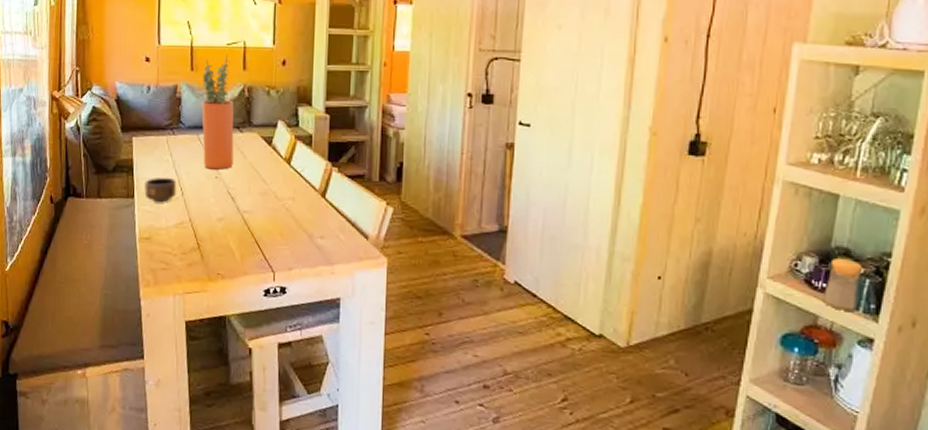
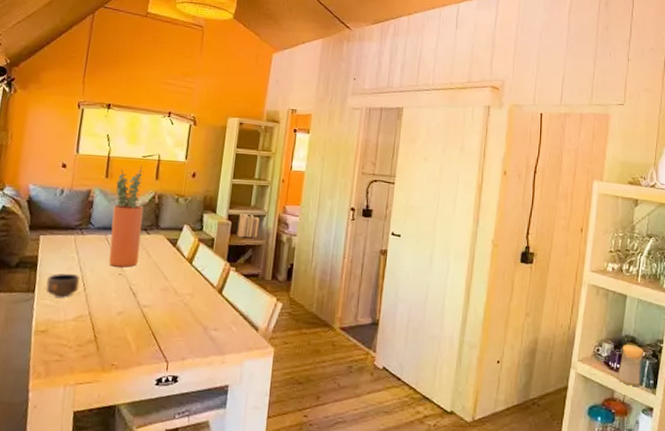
books: none [336,105,361,134] -> present [236,213,260,239]

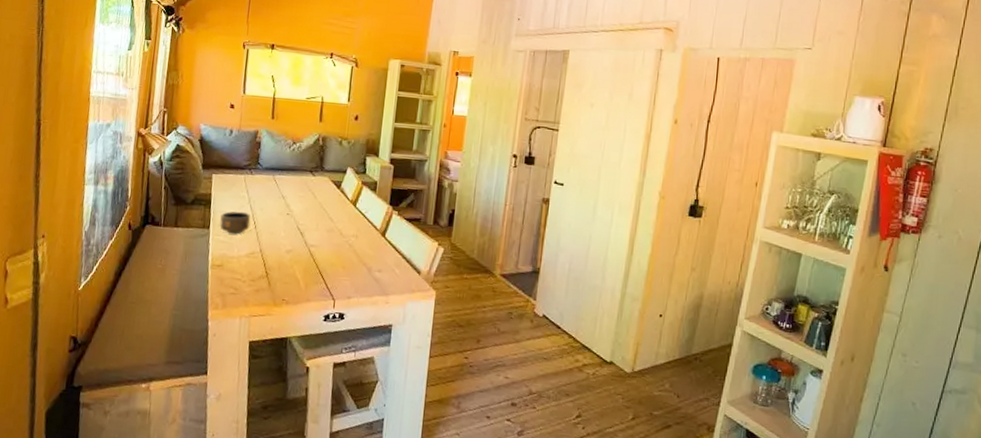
vase: present [109,164,144,268] -> none [277,106,309,208]
books: present [236,213,260,239] -> none [399,157,421,183]
salt shaker: present [617,344,644,386] -> none [785,304,817,347]

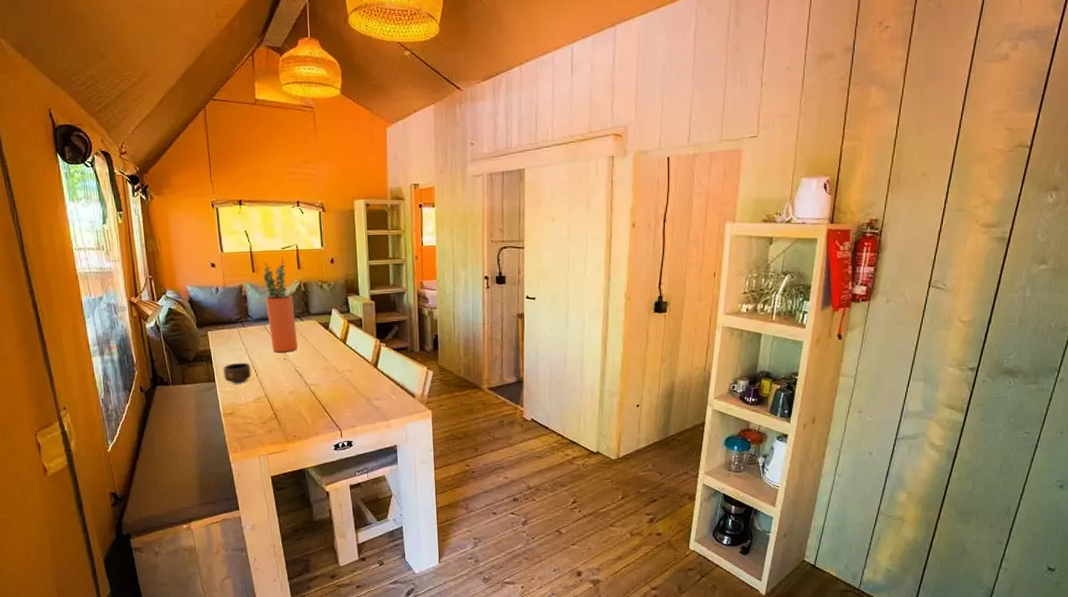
vase: none [277,106,309,208] -> present [263,256,299,353]

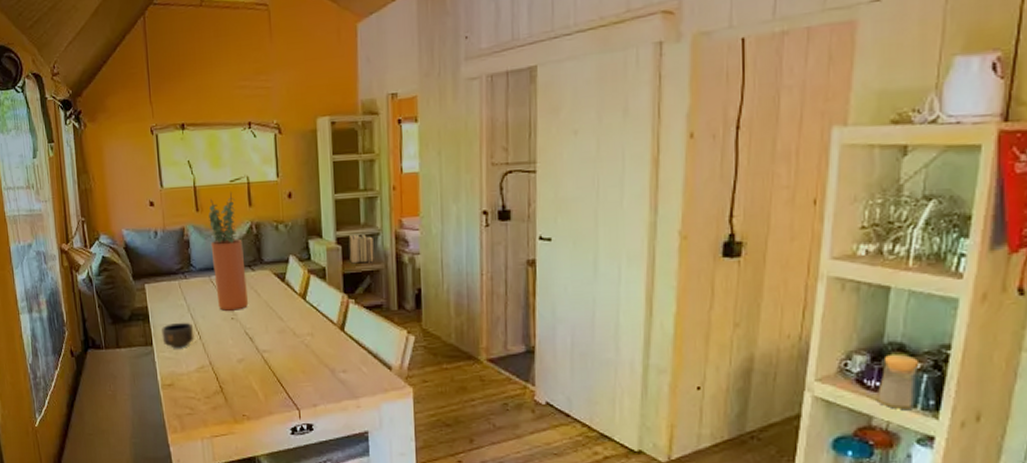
books: none [380,292,401,316] -> present [348,233,374,264]
salt shaker: none [752,379,779,417] -> present [876,353,920,409]

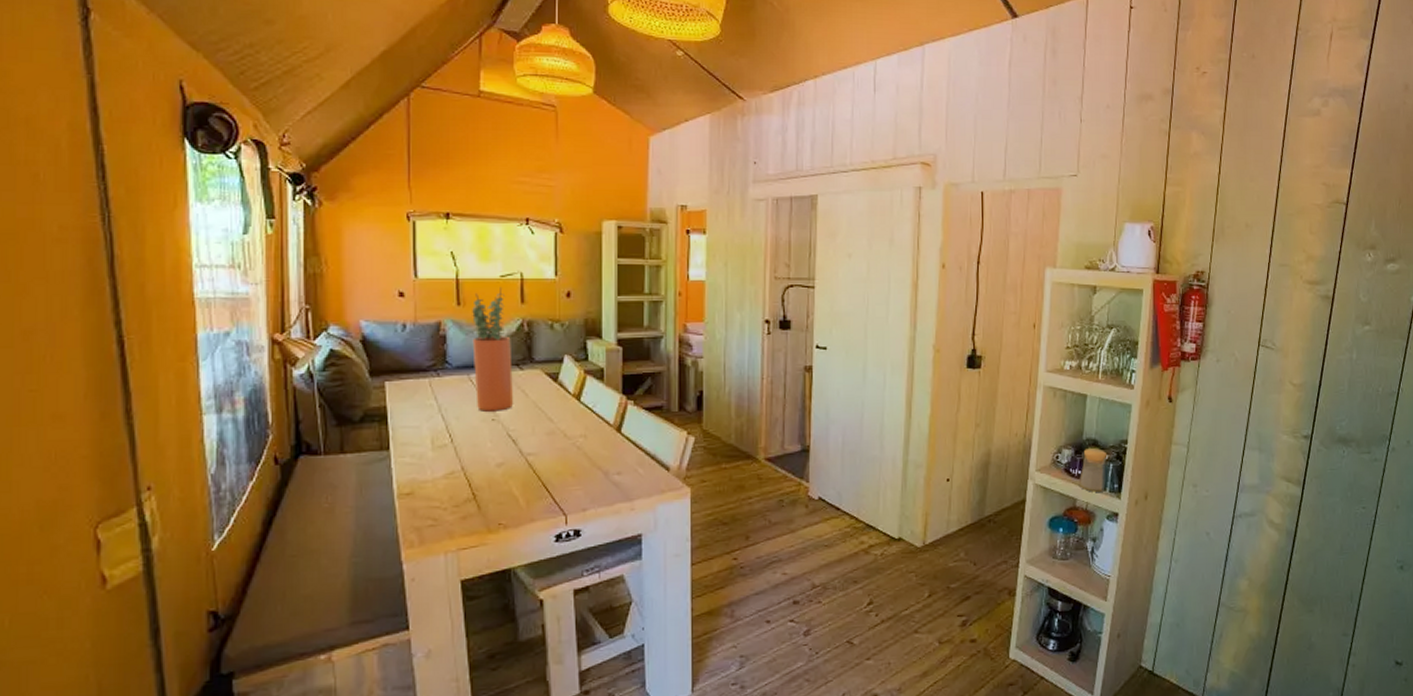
mug: present [162,322,195,349] -> none [403,423,444,453]
books: present [348,233,374,264] -> none [630,336,656,365]

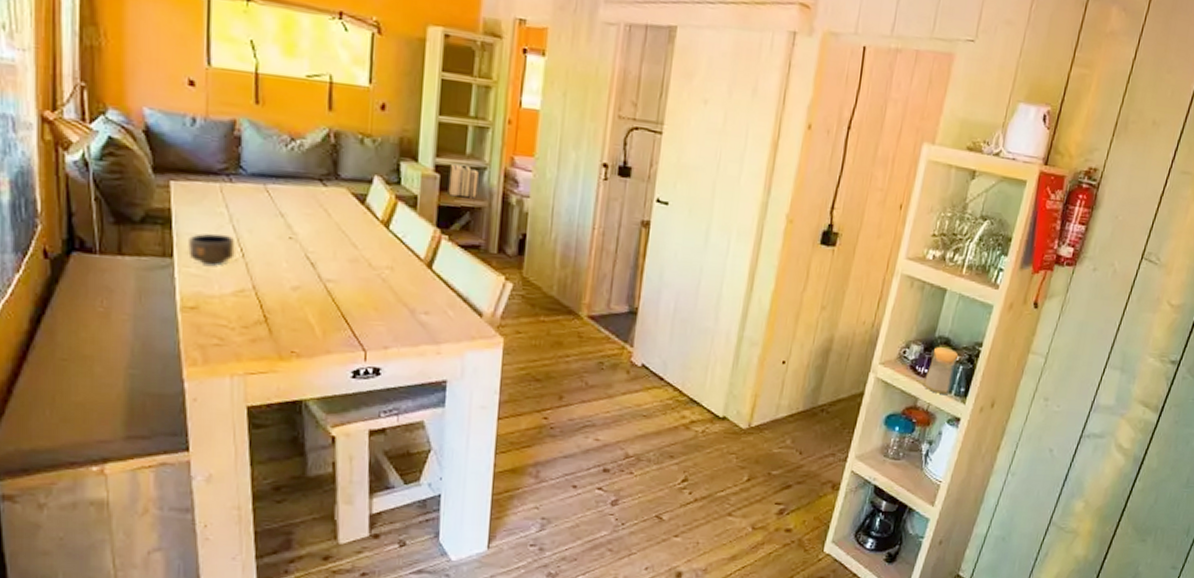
mug: none [403,423,444,453] -> present [188,233,235,265]
vase: present [472,286,514,412] -> none [270,87,315,230]
books: none [630,336,656,365] -> present [448,163,479,199]

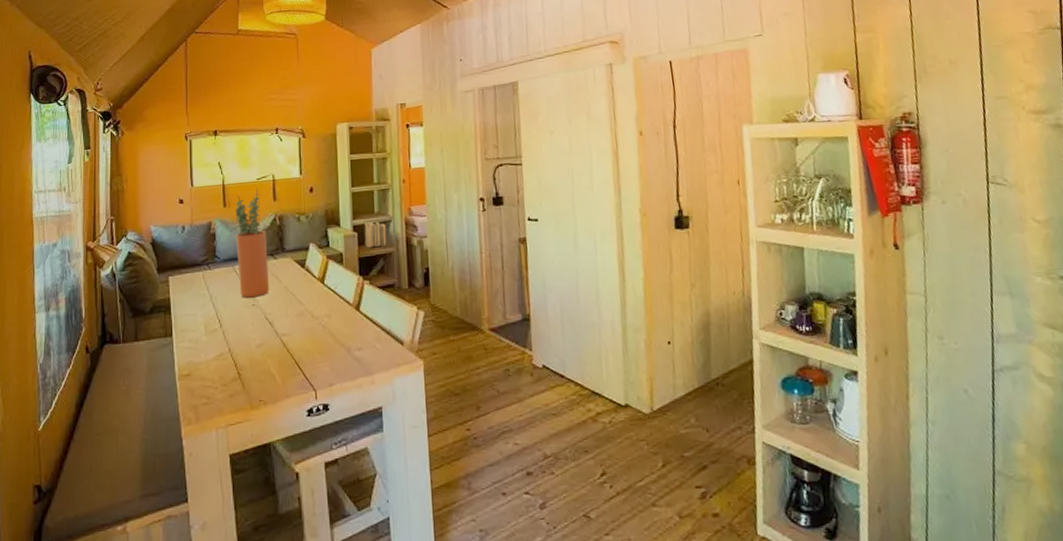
mug: present [188,233,235,265] -> none [183,311,215,338]
vase: none [270,87,315,230] -> present [235,188,270,298]
salt shaker: present [922,346,959,394] -> none [808,302,839,350]

